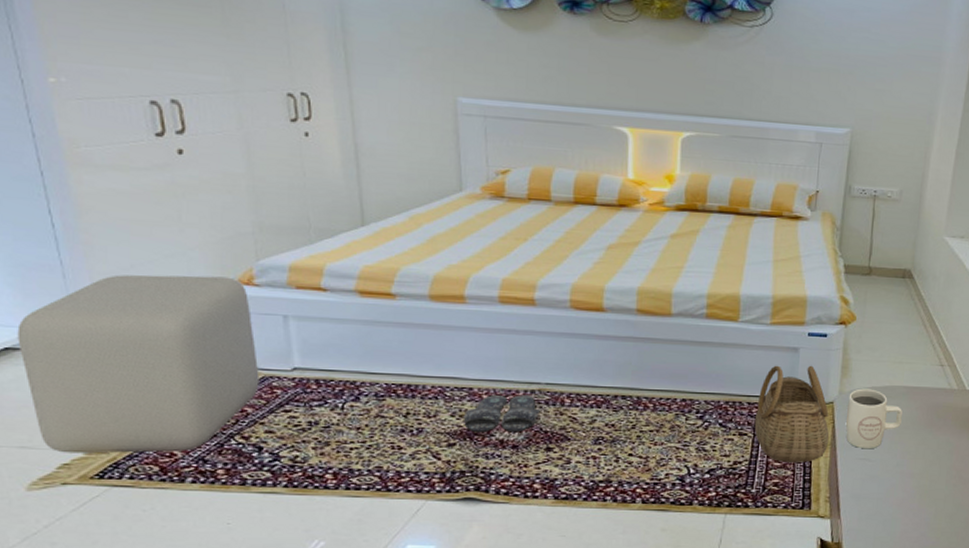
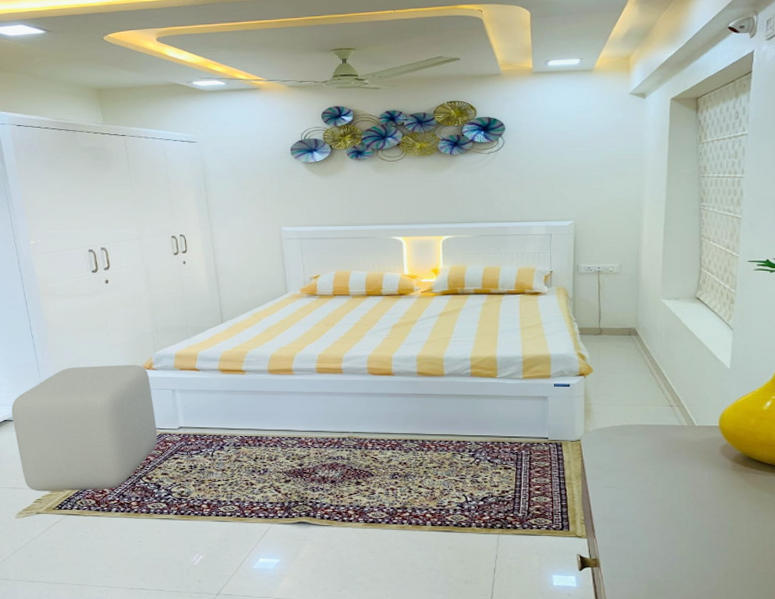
slippers: present [464,395,541,433] -> none [296,442,351,472]
basket: present [754,365,830,464] -> none [516,410,580,492]
mug: present [845,388,902,449] -> none [592,428,641,479]

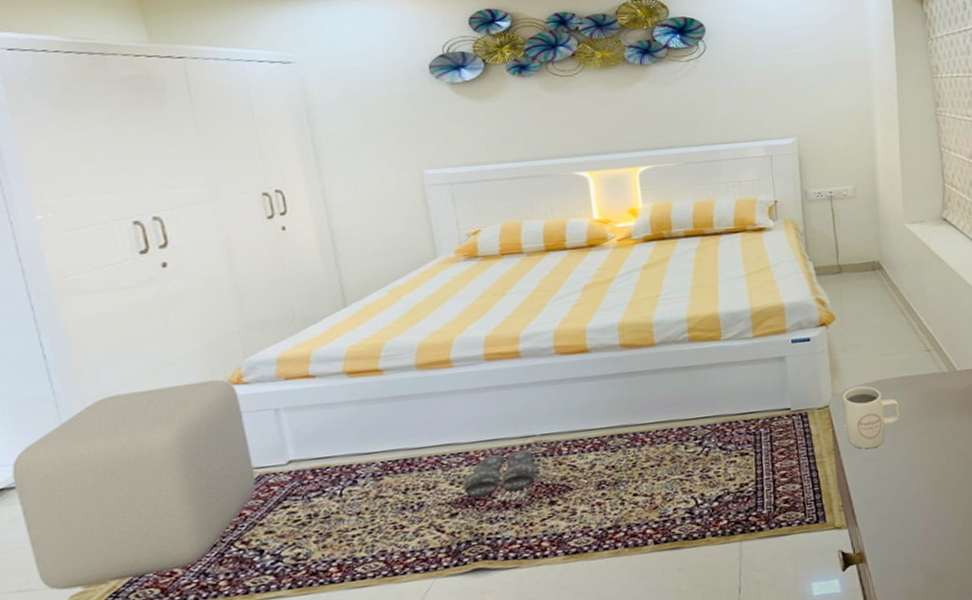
slippers: none [296,442,351,472] -> present [463,449,539,498]
mug: none [592,428,641,479] -> present [842,385,900,450]

